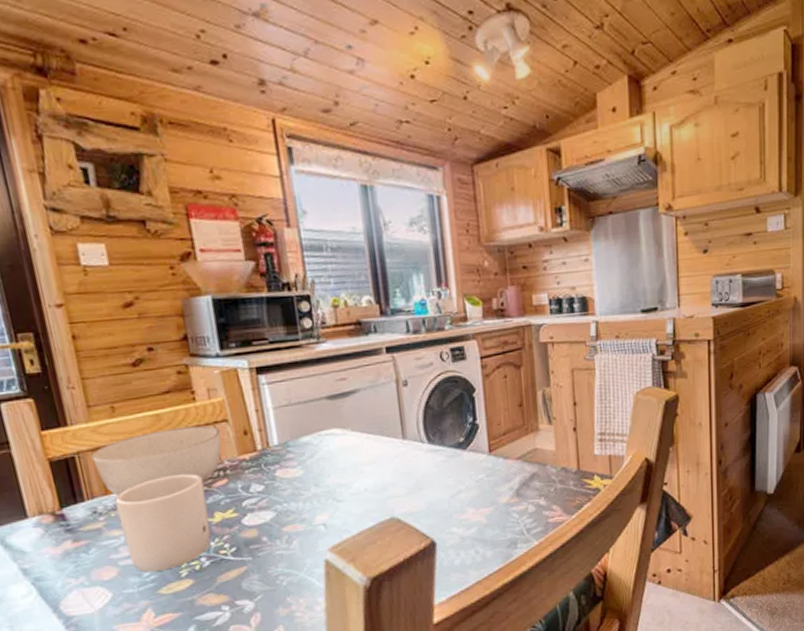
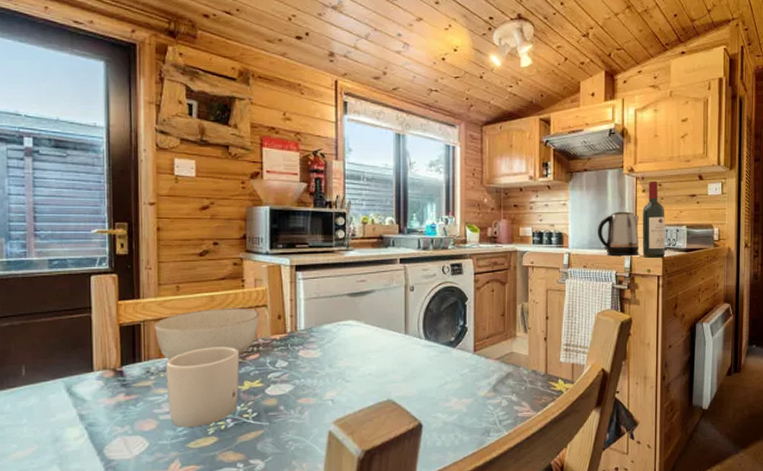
kettle: none [629,262,684,321] -> present [597,211,640,257]
wine bottle: none [685,219,717,319] -> present [642,180,666,258]

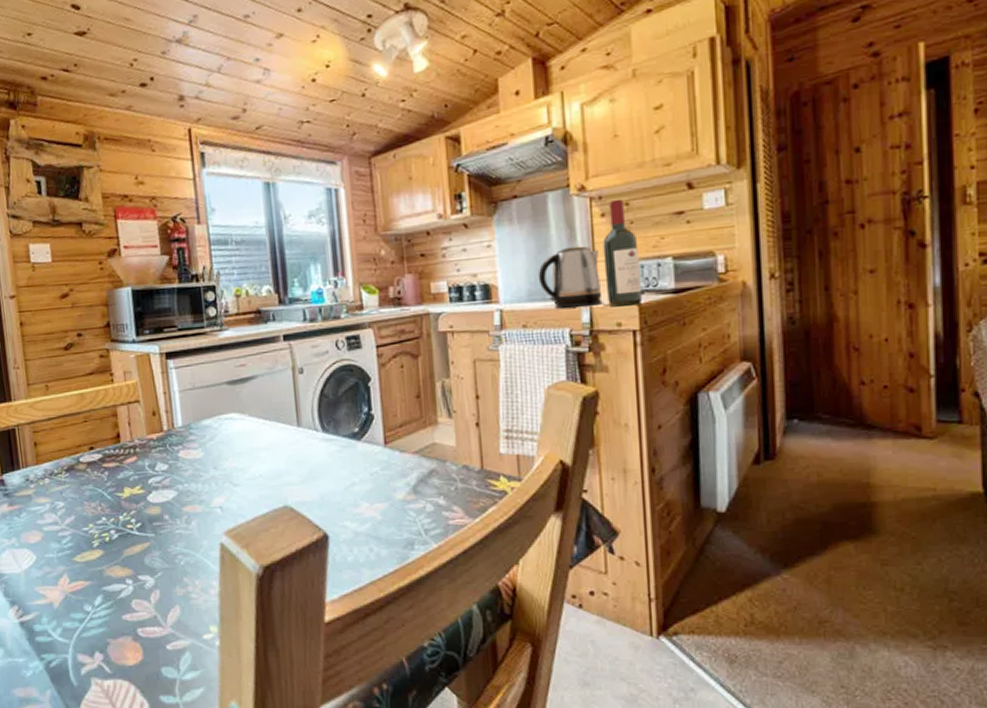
bowl: present [154,308,261,359] -> none [28,405,134,466]
mug: present [166,347,240,428] -> none [43,449,120,540]

